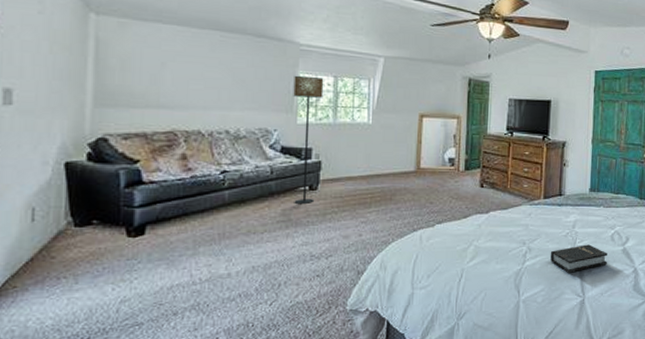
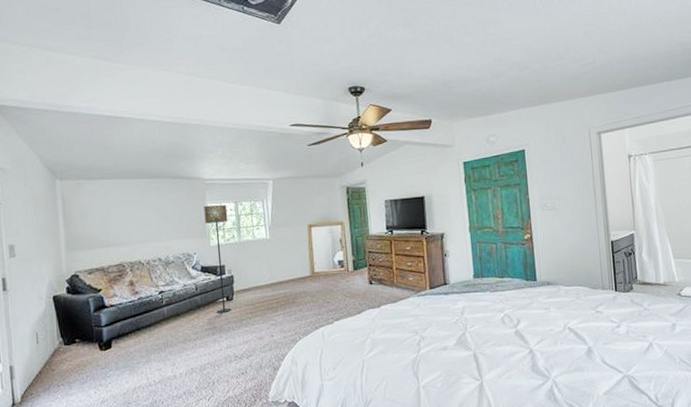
hardback book: present [550,244,608,273] -> none [443,329,502,358]

